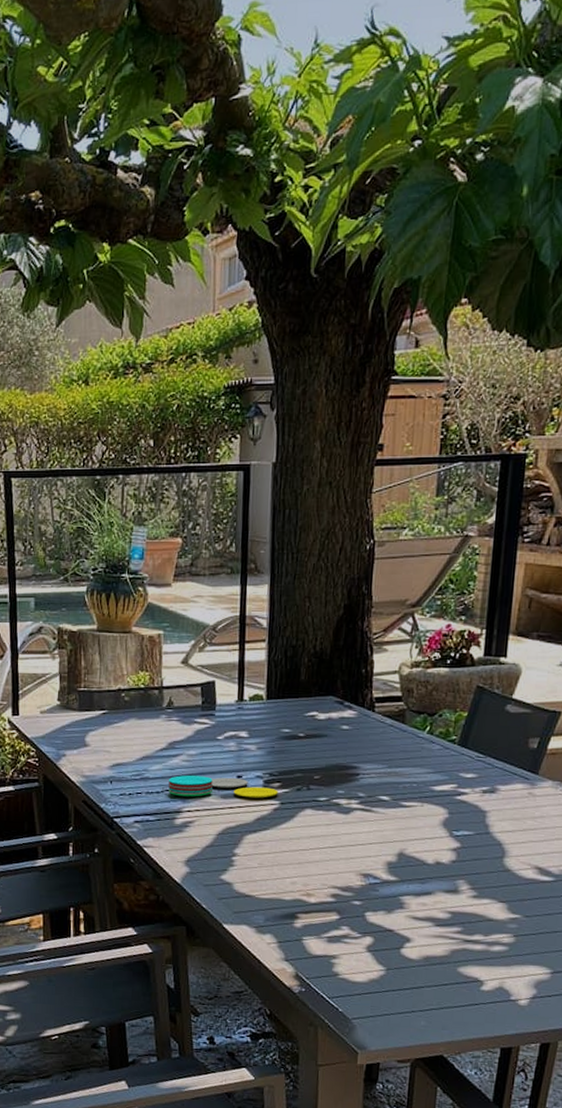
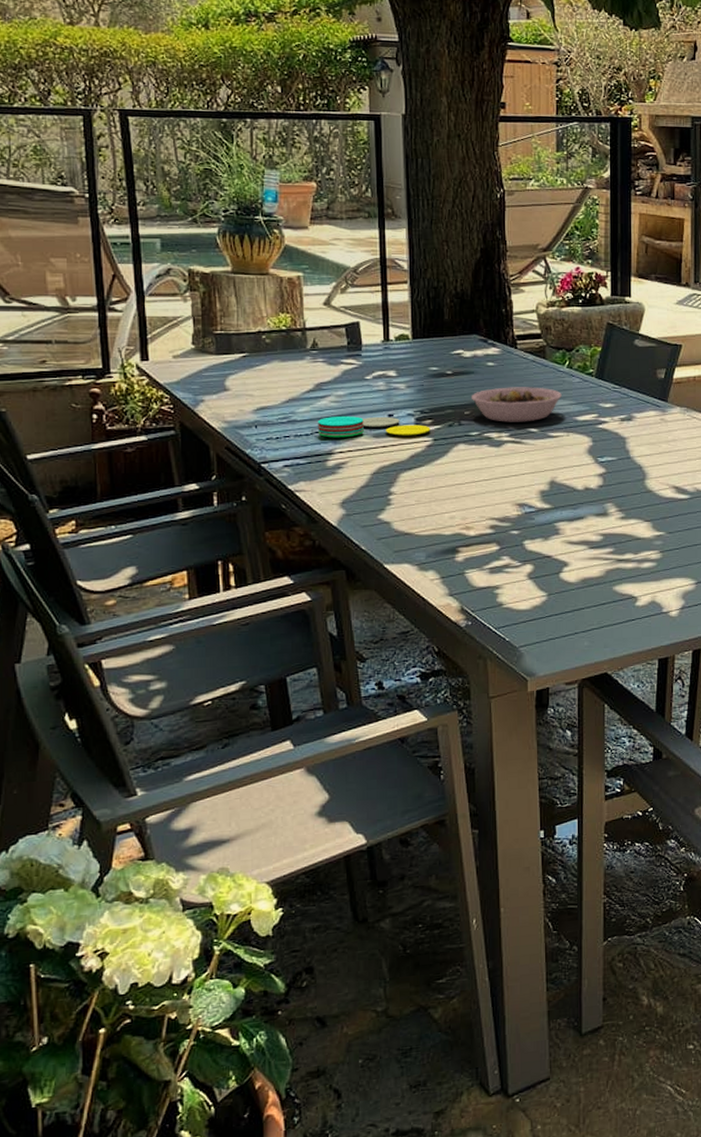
bowl: none [321,752,419,790] -> present [470,387,562,423]

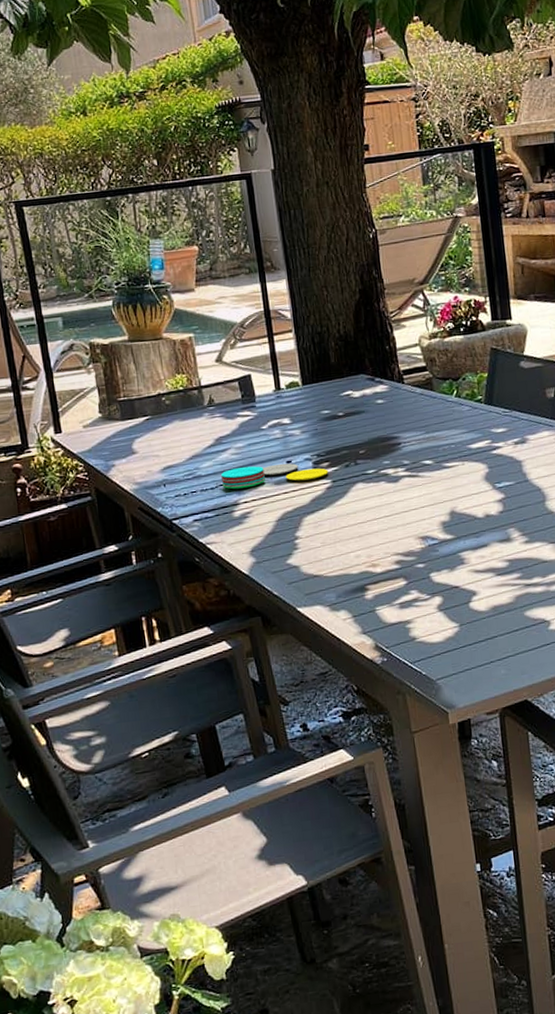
bowl: present [470,387,562,423] -> none [364,419,453,458]

